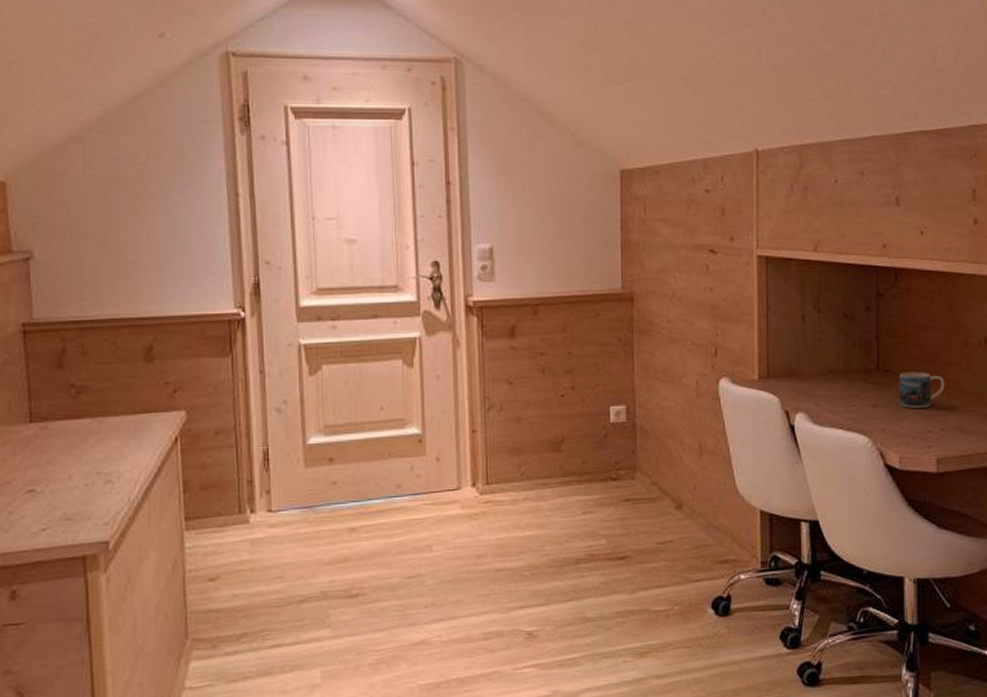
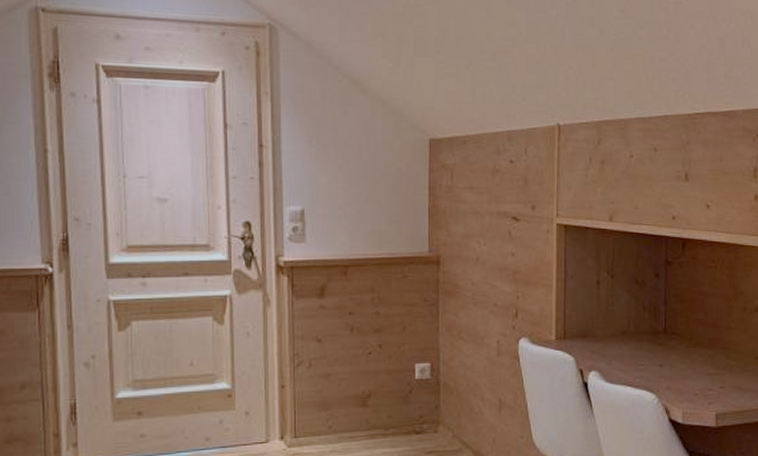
mug: present [899,372,945,408] -> none [683,334,725,368]

